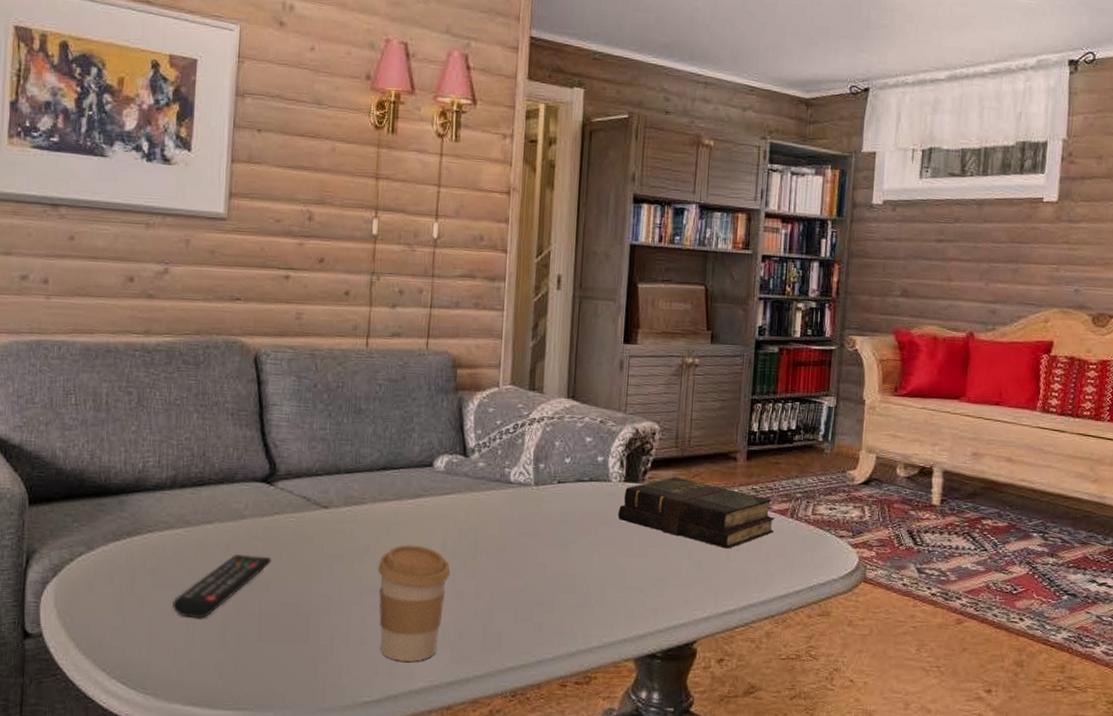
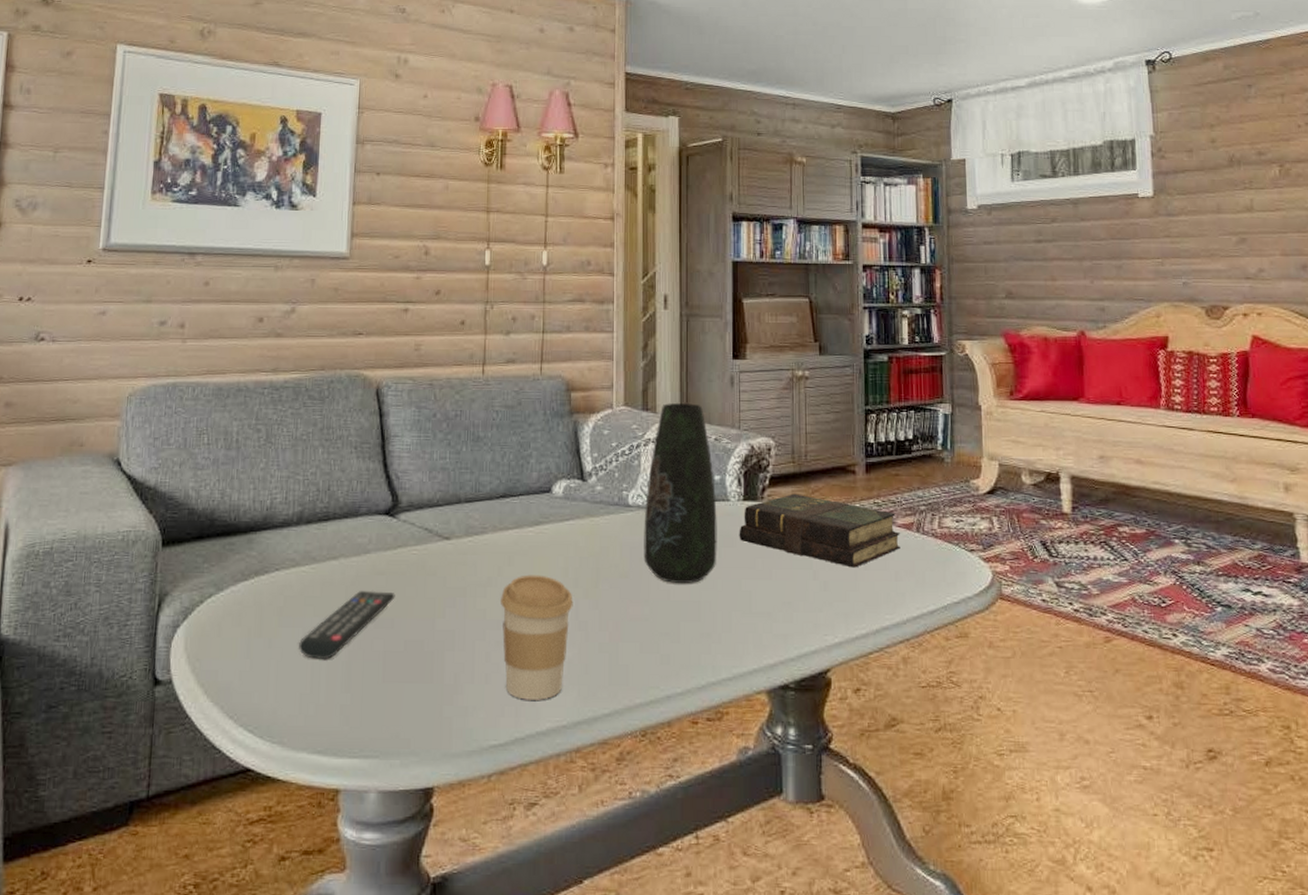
vase: none [522,384,598,558] -> present [644,402,717,583]

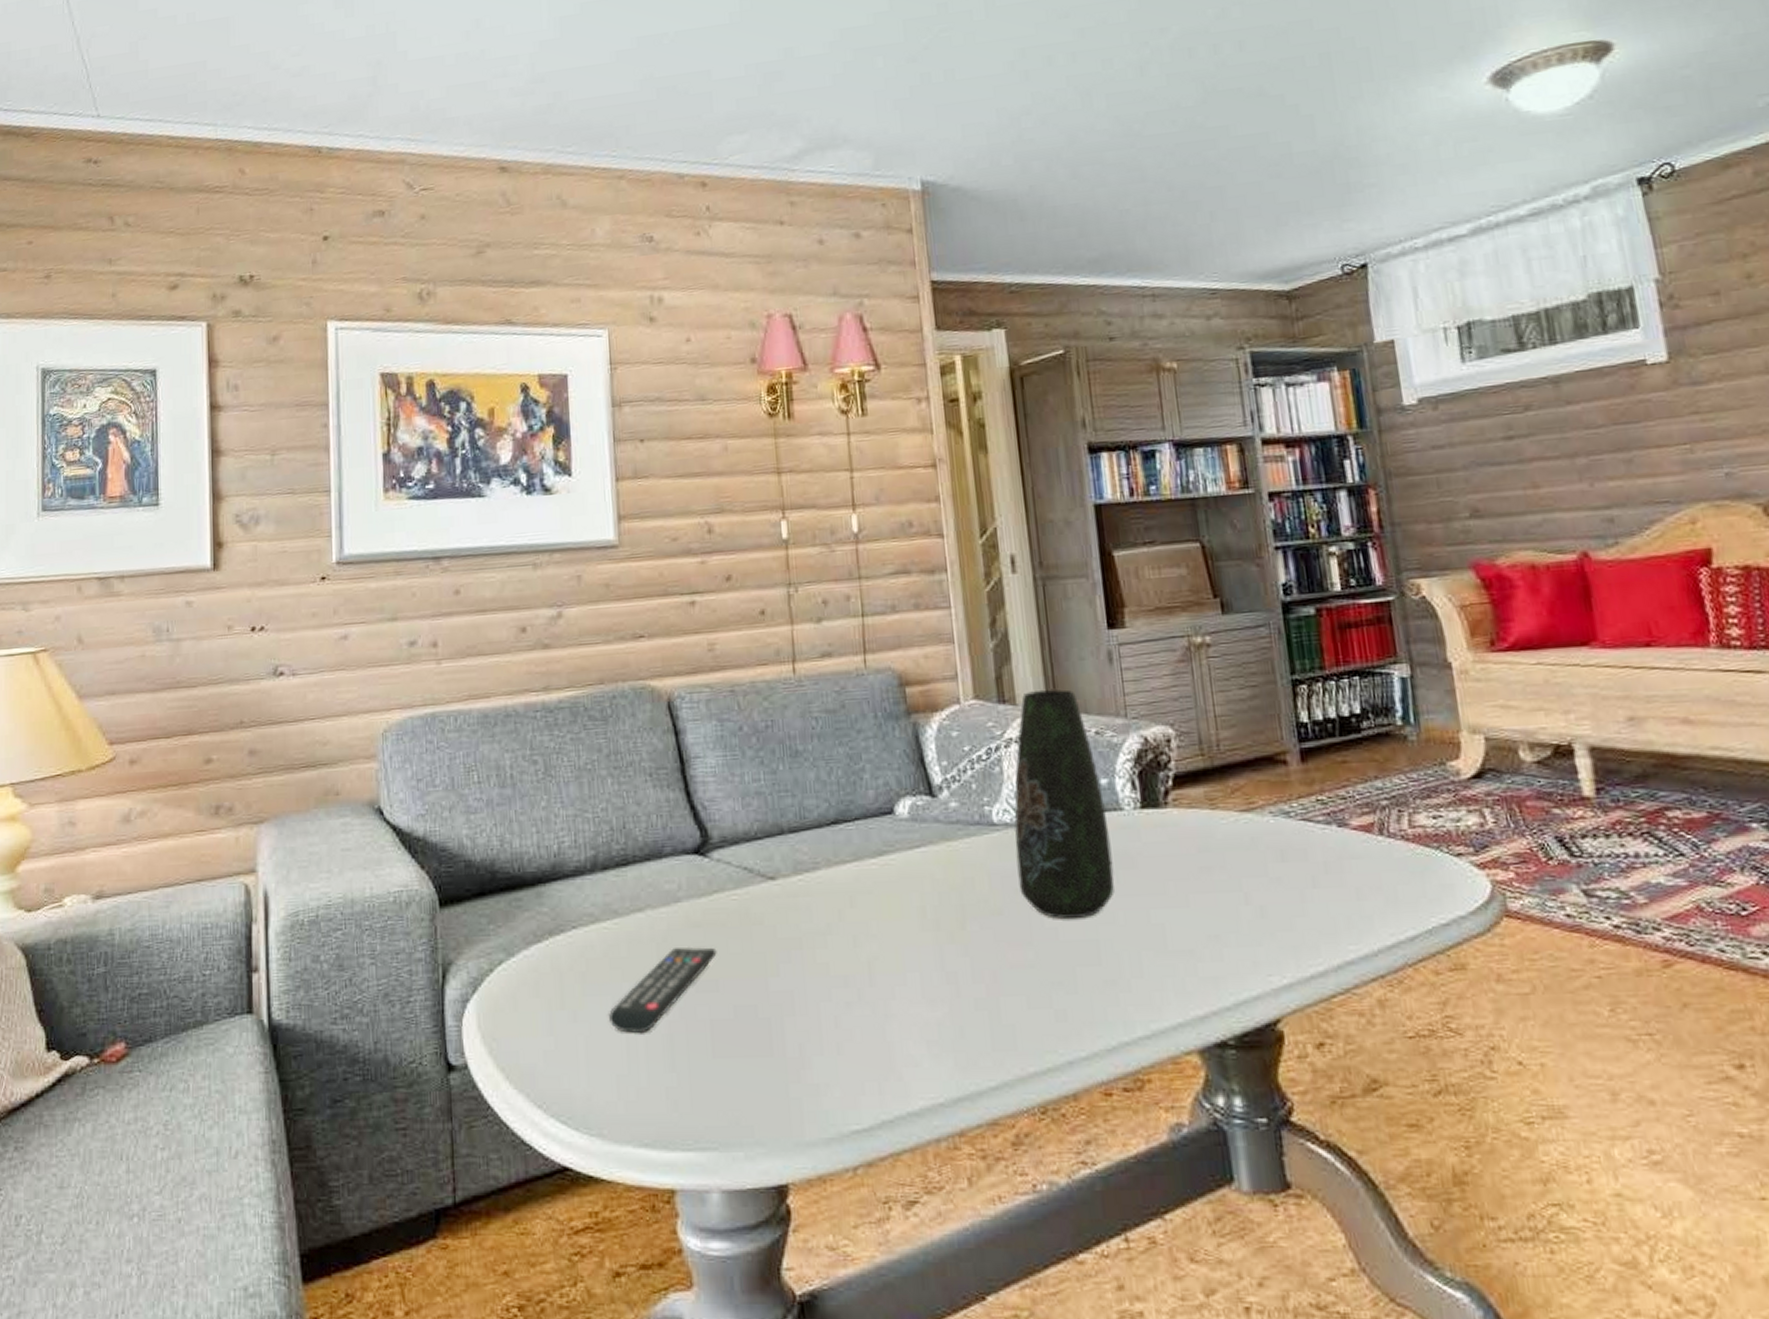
coffee cup: present [501,574,573,701] -> none [845,917,937,1075]
book: present [739,493,900,568] -> none [1140,795,1359,887]

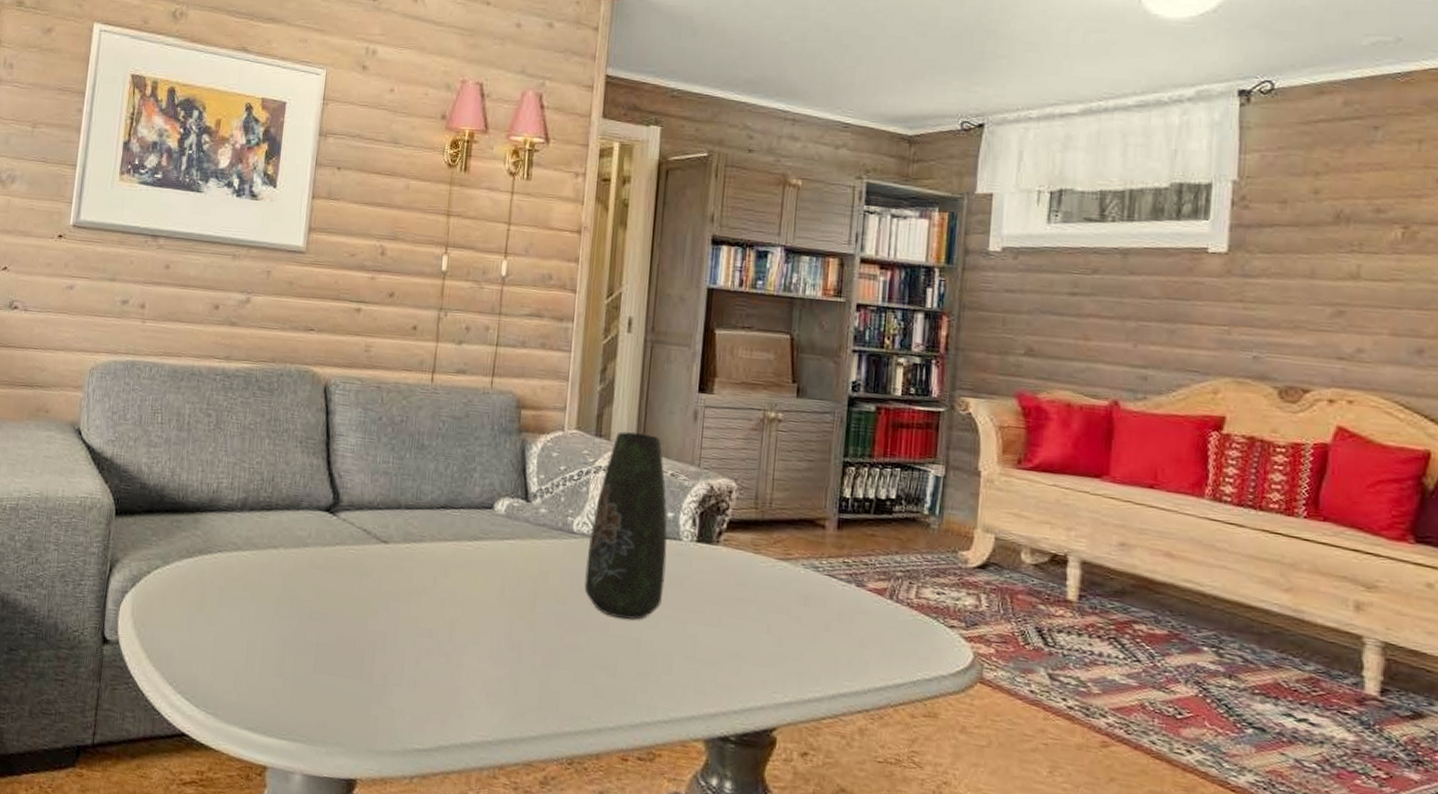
remote control: present [609,946,717,1034] -> none [236,582,331,644]

